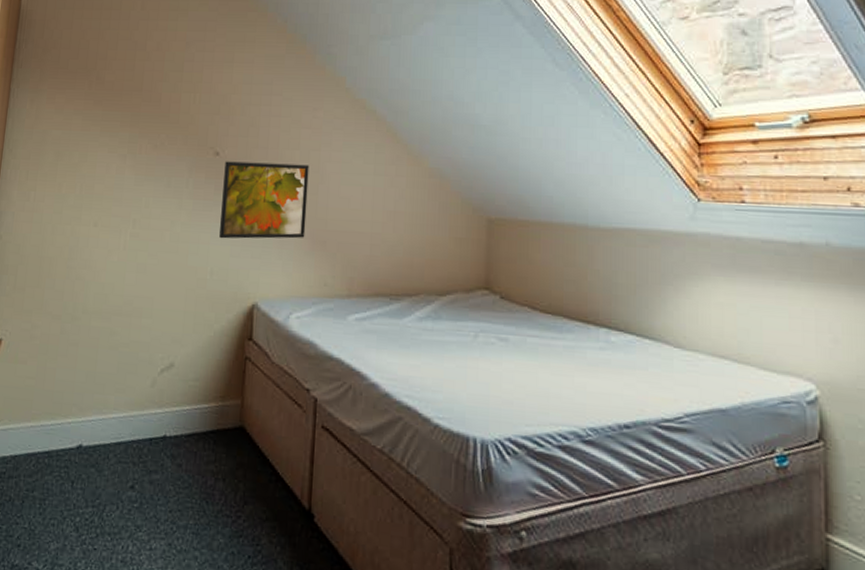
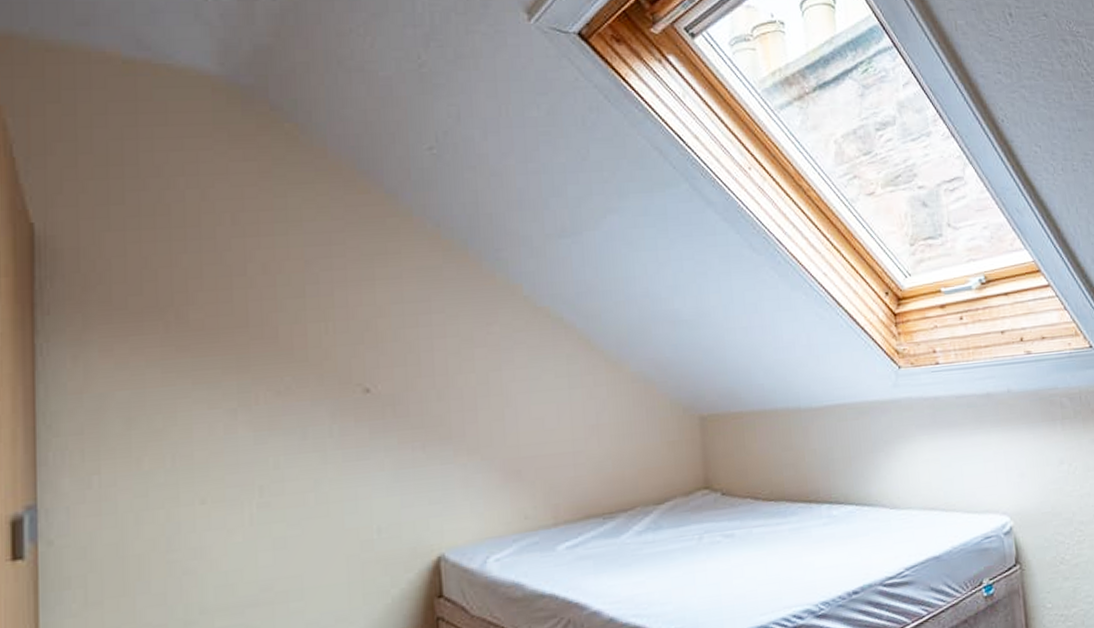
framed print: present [219,161,310,239] -> none [379,388,495,490]

